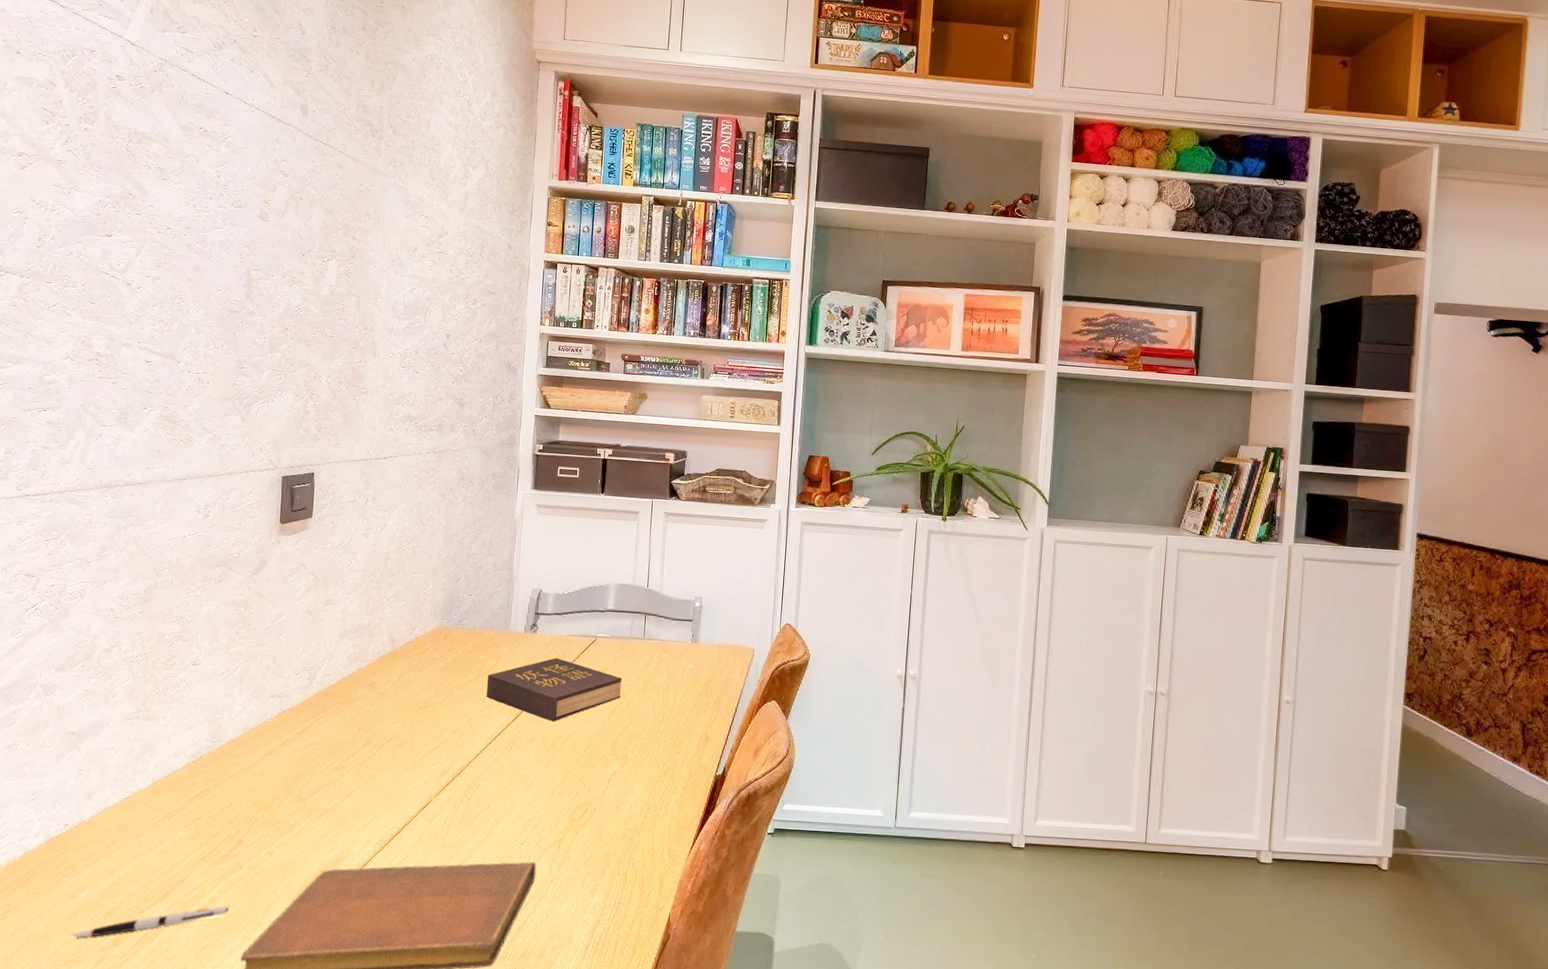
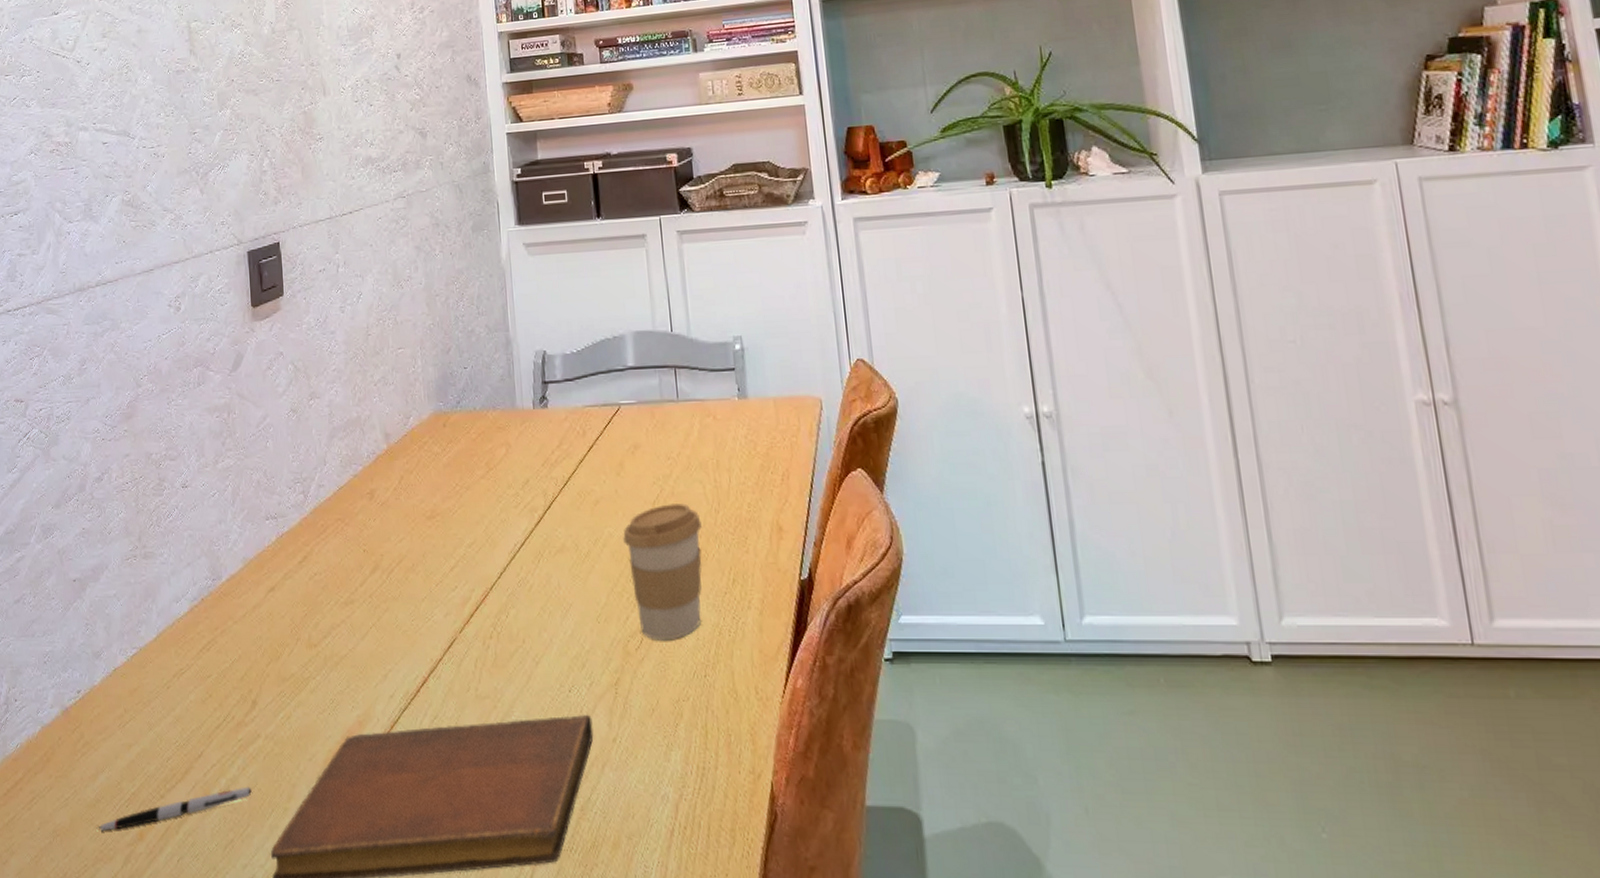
hardback book: present [486,658,622,722] -> none [498,437,662,522]
coffee cup: none [583,713,647,812] -> present [623,504,702,641]

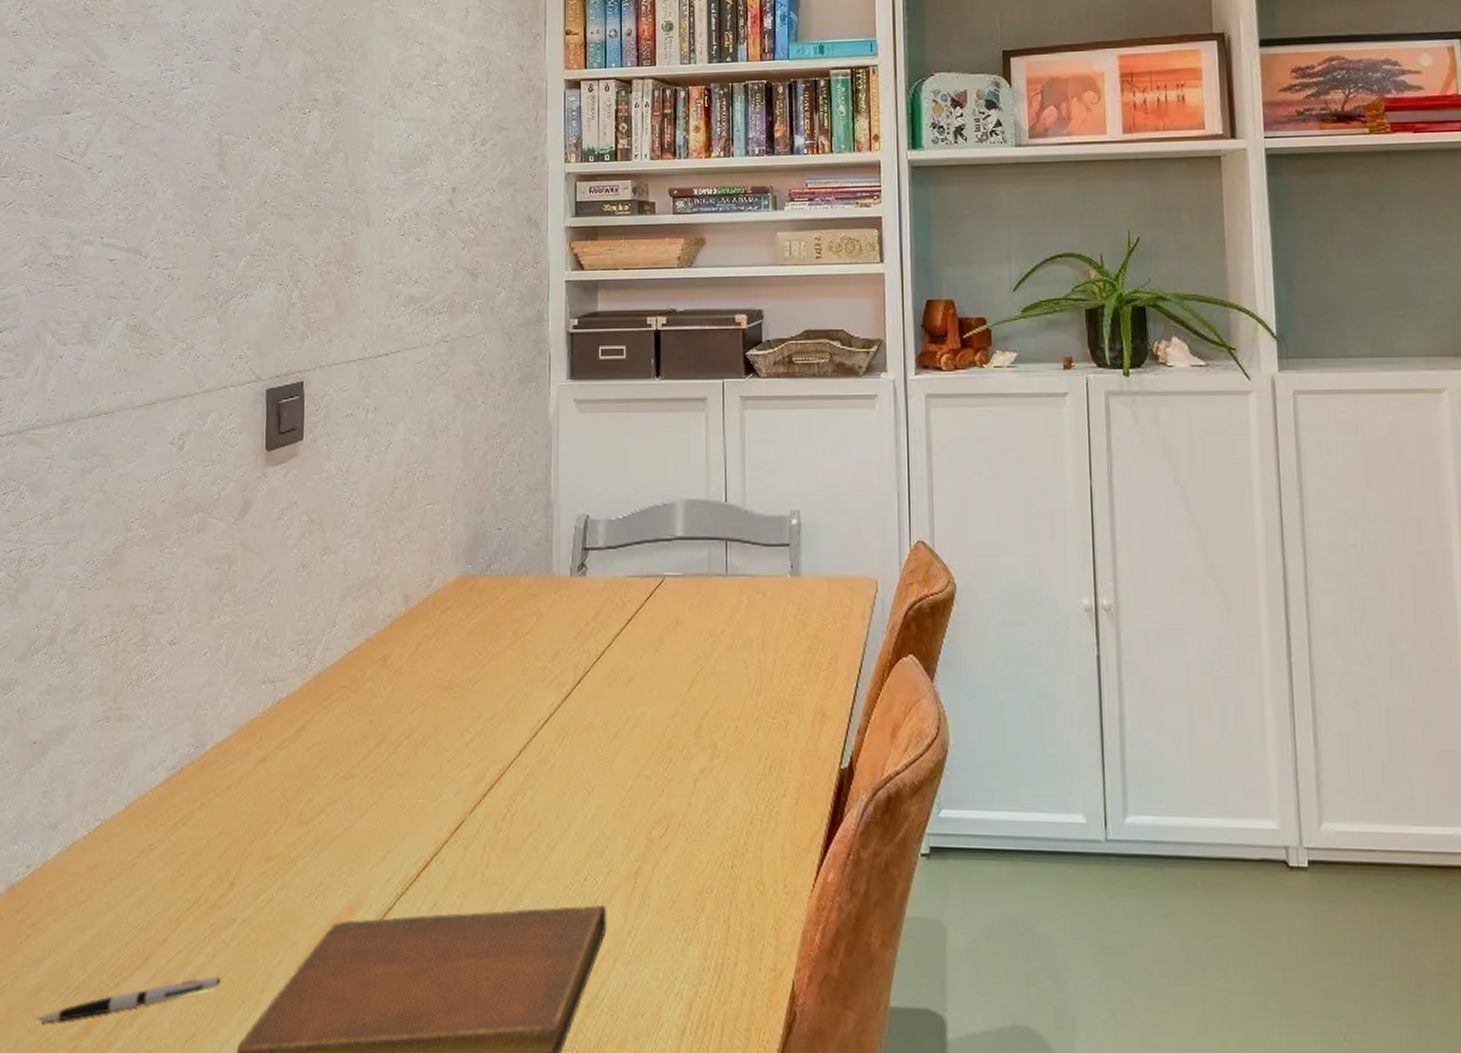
coffee cup: present [623,504,702,641] -> none [656,684,741,828]

